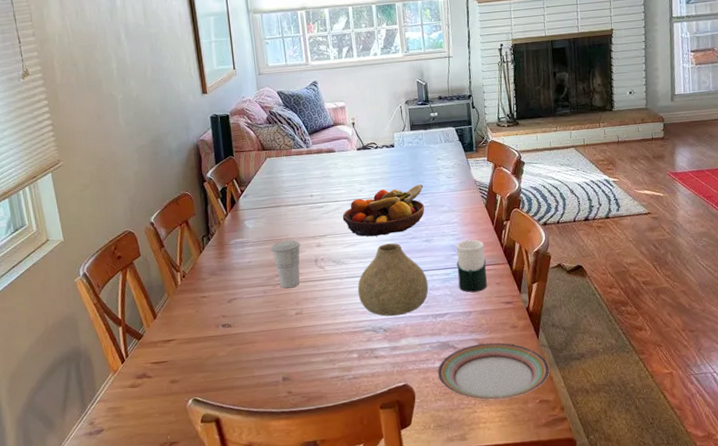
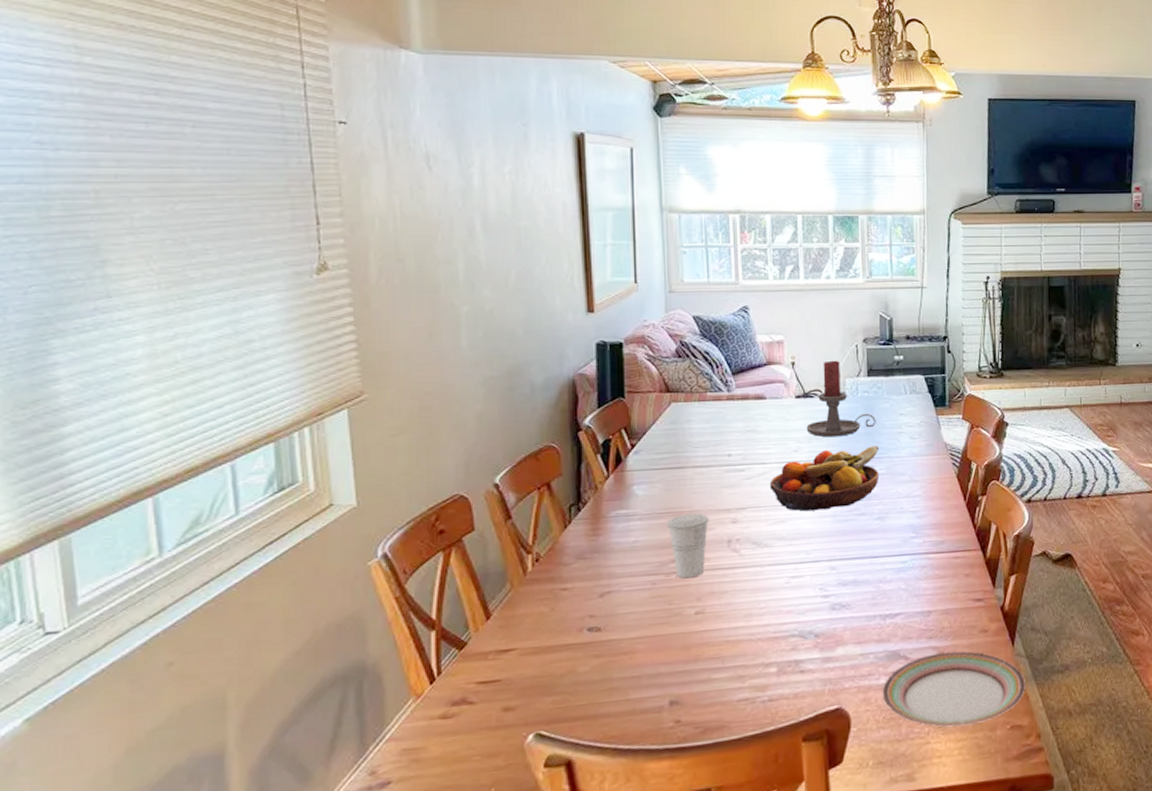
vase: present [357,243,429,317] -> none [783,520,878,617]
candle holder: none [366,119,420,180] -> present [806,360,876,438]
cup: present [456,240,487,293] -> none [916,518,954,587]

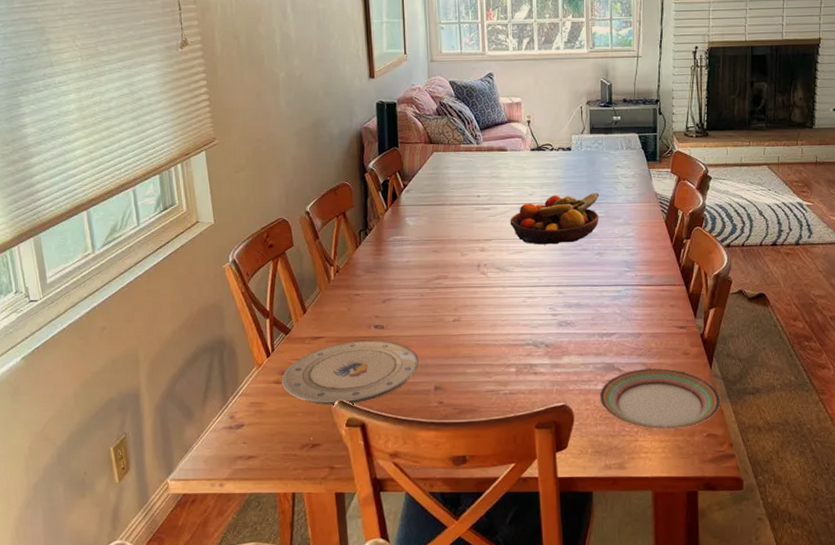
plate: none [451,647,648,742] -> present [282,340,419,406]
cup: present [666,513,710,579] -> none [431,241,464,293]
candle holder: present [806,360,876,438] -> none [539,119,597,185]

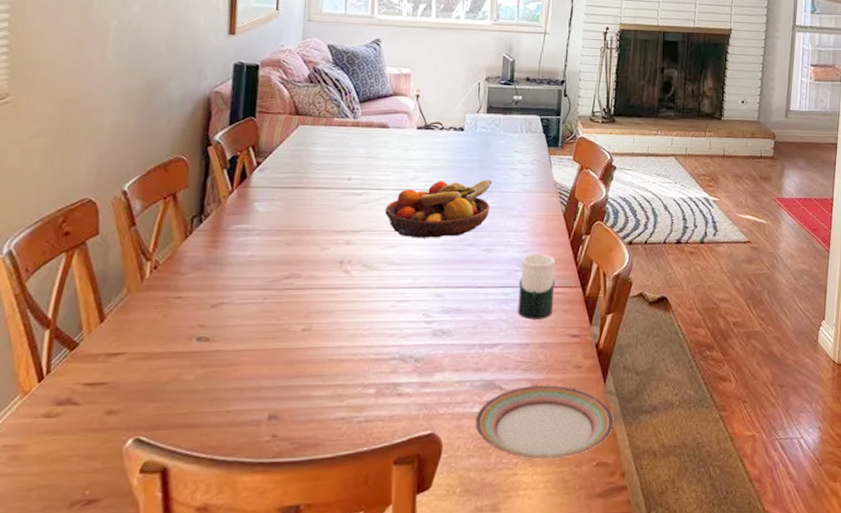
plate: present [282,340,419,406] -> none [55,356,251,445]
cup: none [629,256,661,313] -> present [518,253,556,320]

